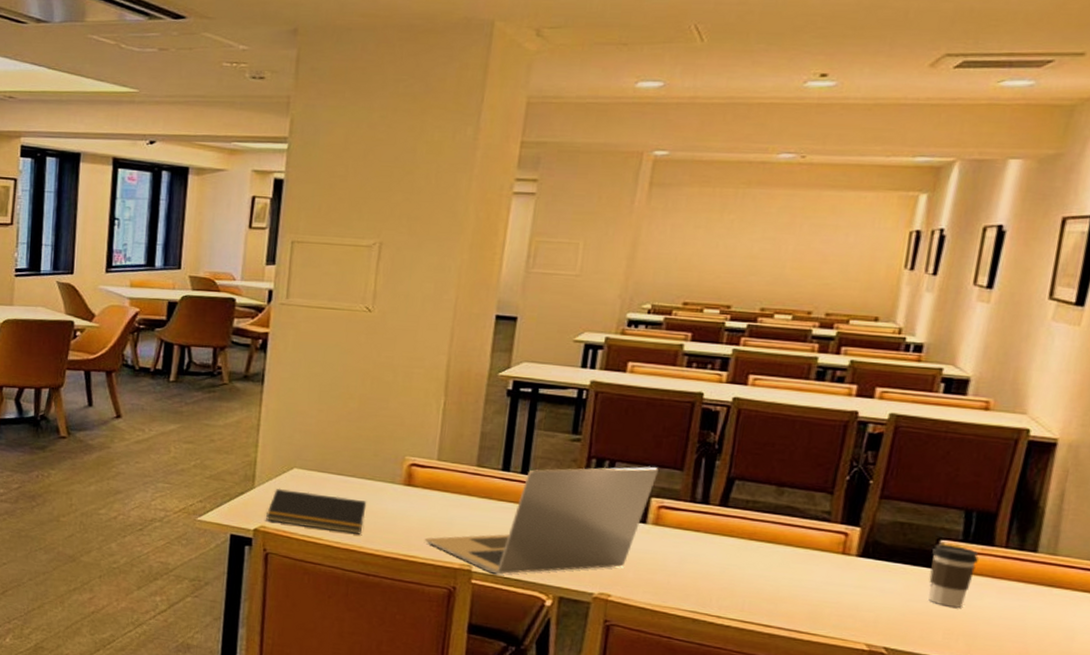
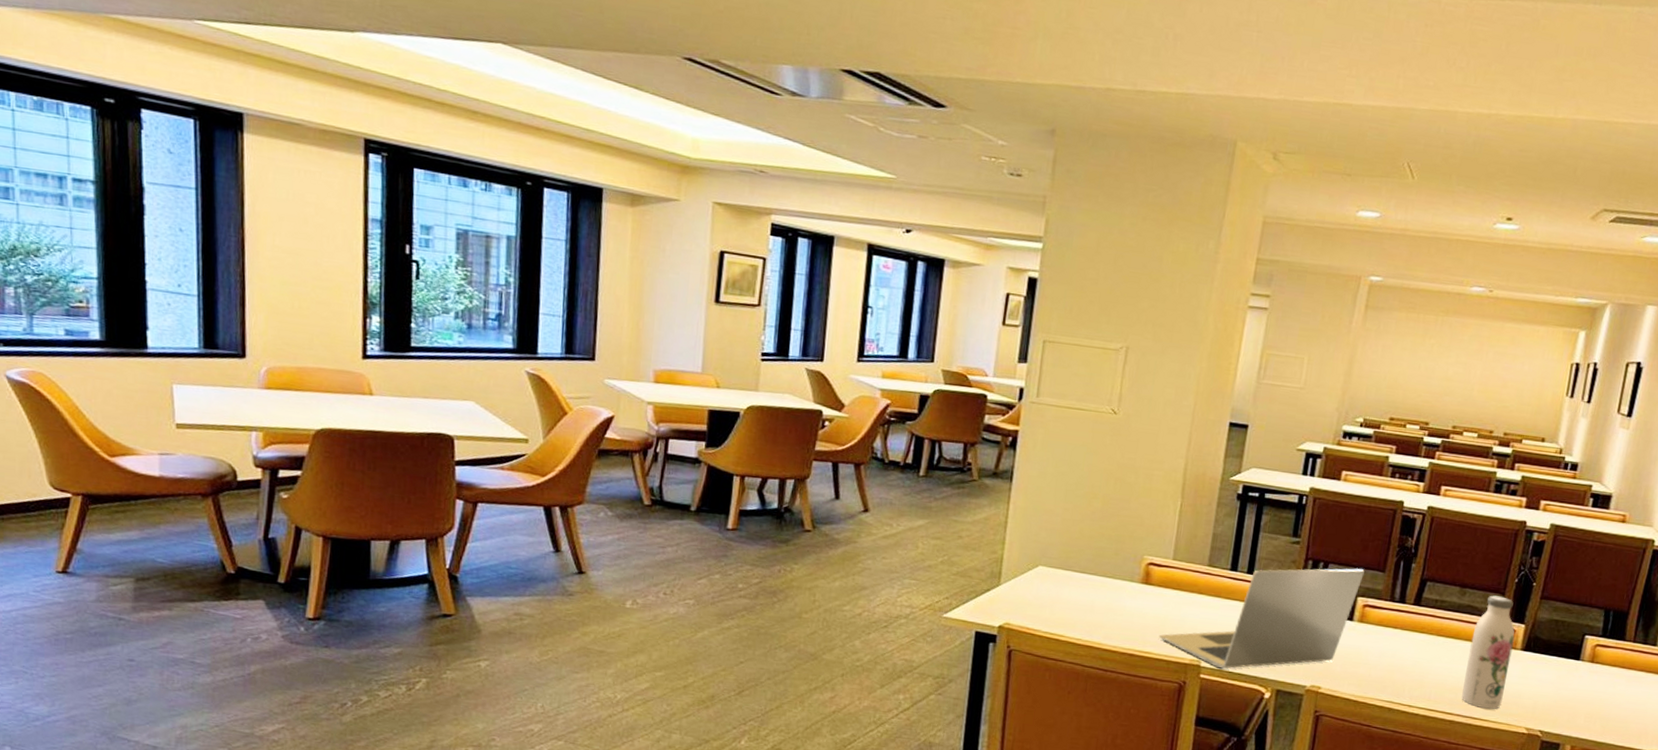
notepad: present [266,488,367,534] -> none [1011,585,1107,631]
water bottle: none [783,495,848,623] -> present [1461,595,1515,710]
coffee cup: present [928,544,979,608] -> none [1575,639,1613,695]

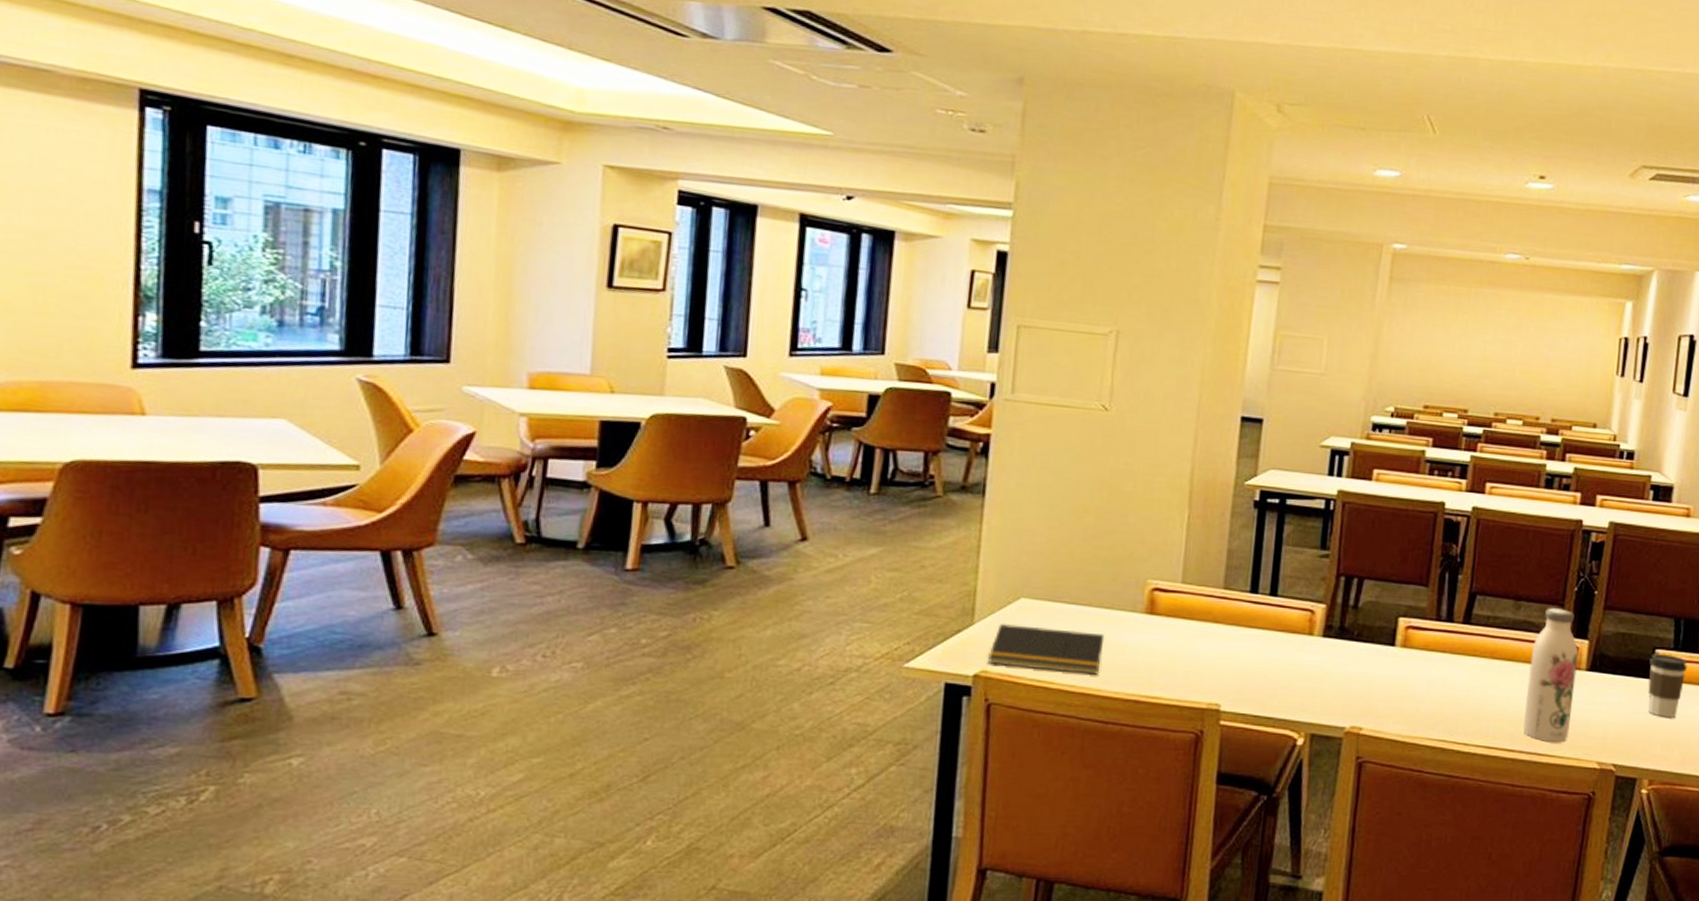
notepad: none [1011,585,1107,631] -> present [988,623,1105,675]
laptop: present [1158,568,1365,669] -> none [1168,583,1405,712]
coffee cup: none [1575,639,1613,695] -> present [1648,653,1687,719]

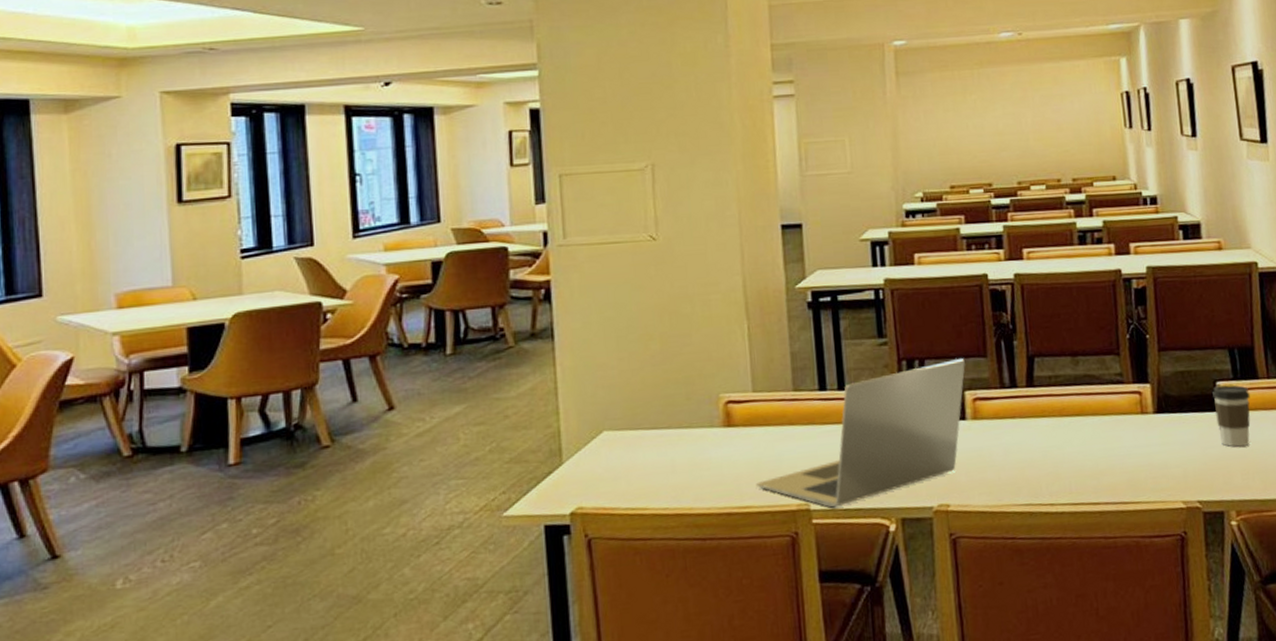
notepad: present [988,623,1105,675] -> none [581,453,689,500]
laptop: none [1168,583,1405,712] -> present [755,358,965,508]
water bottle: present [1523,608,1578,743] -> none [1098,357,1150,490]

